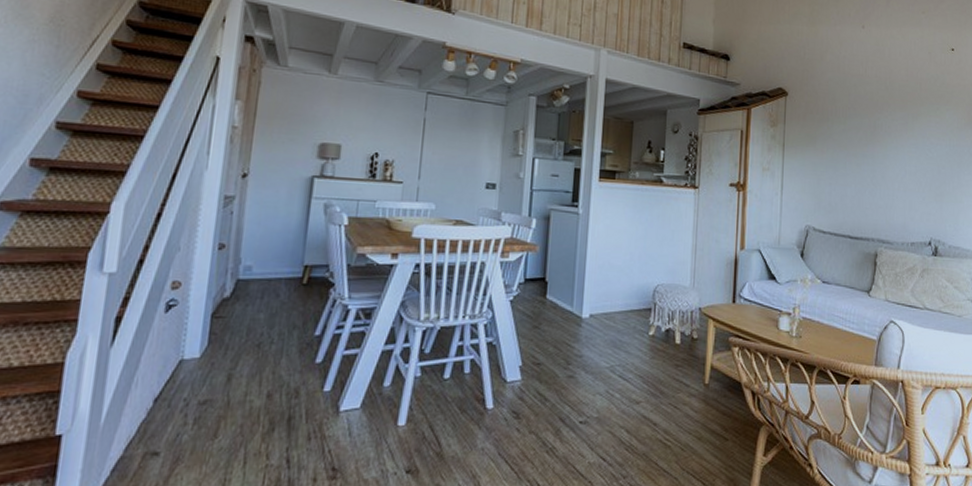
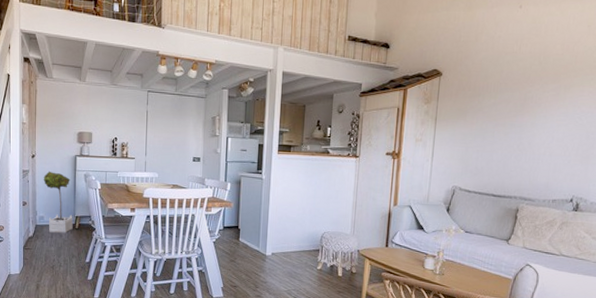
potted tree: none [257,197,301,293] -> present [43,171,73,234]

